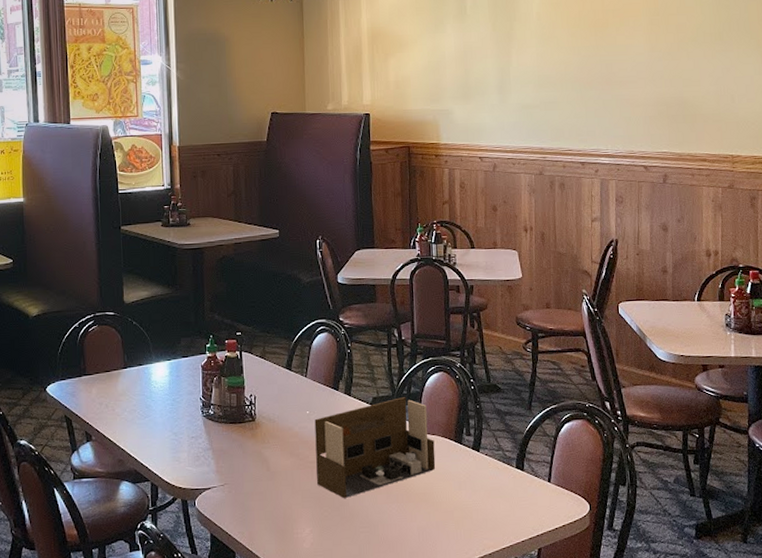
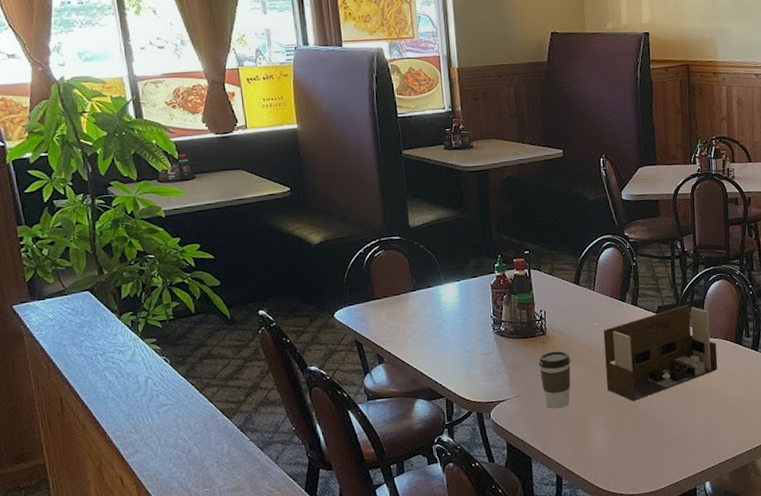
coffee cup: none [246,439,280,501] -> present [538,351,571,409]

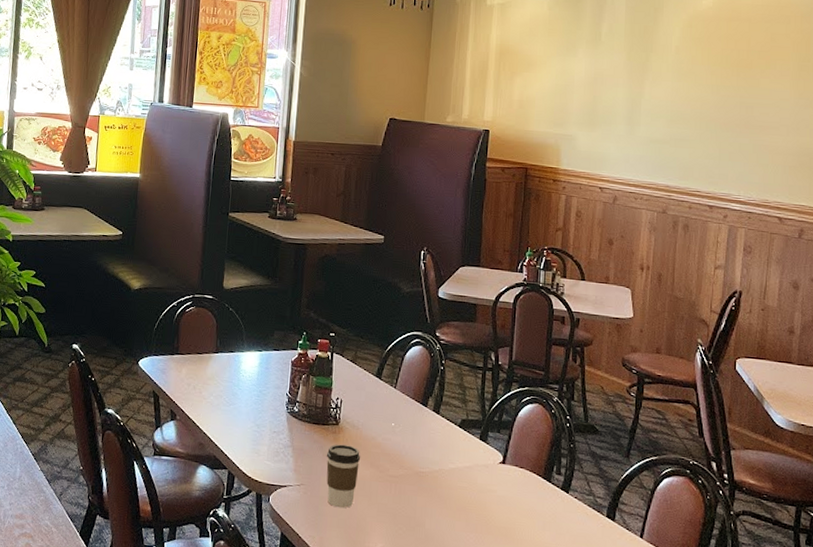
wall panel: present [603,304,718,401] -> none [395,423,522,519]

